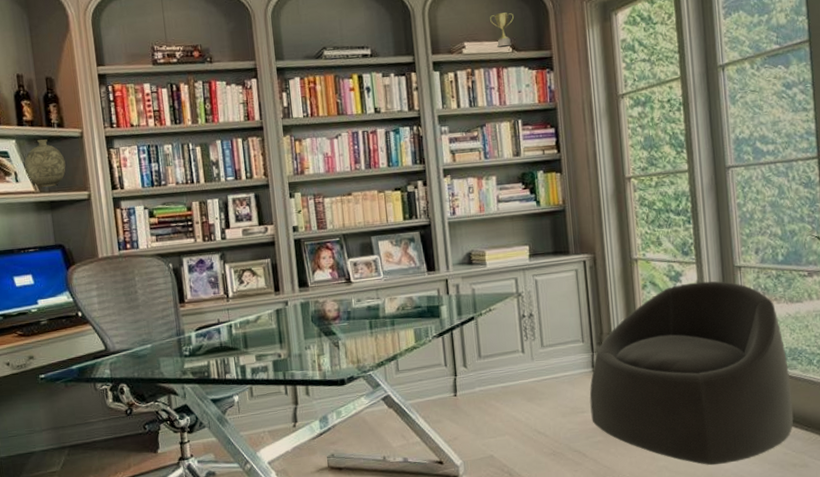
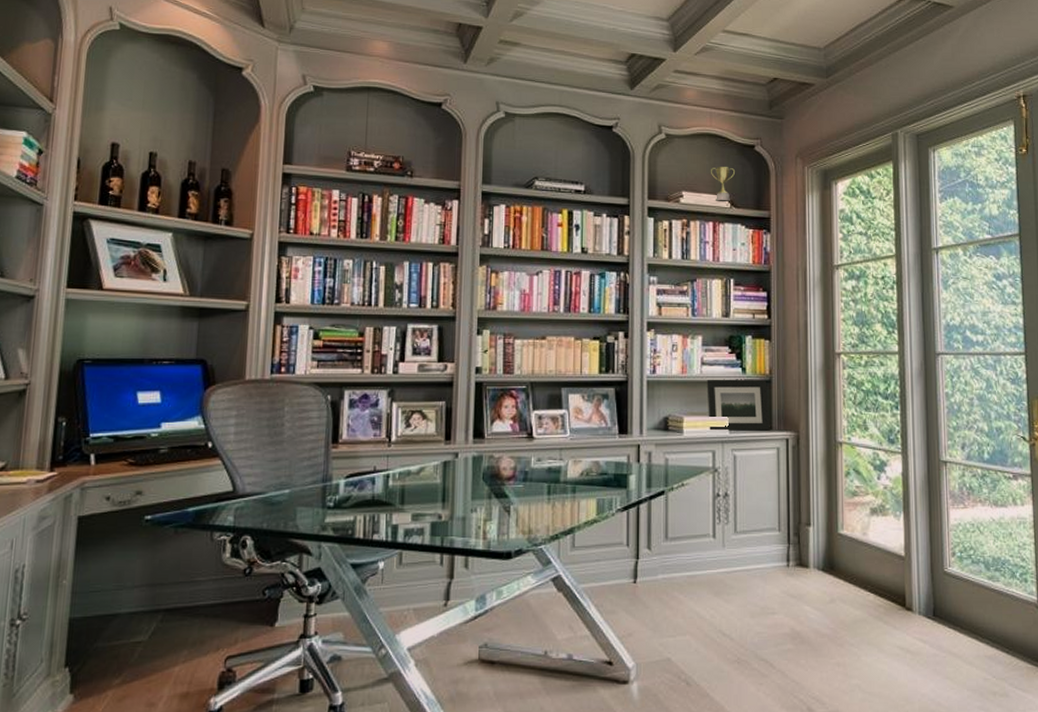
decorative vase: present [24,139,66,188] -> none [177,237,227,292]
picture frame: none [504,210,568,261] -> present [707,380,770,431]
armchair: present [589,281,794,466] -> none [782,474,995,688]

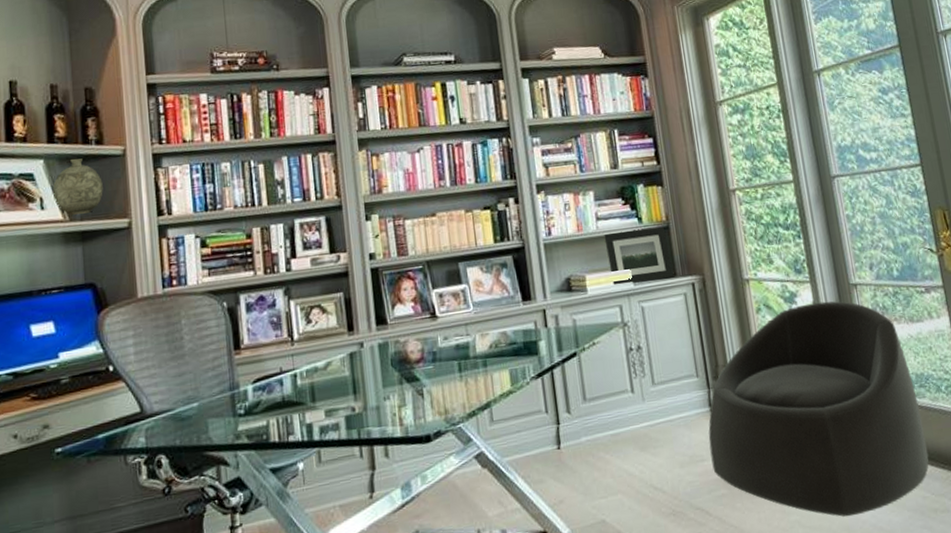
decorative vase: none [177,237,227,292] -> present [53,158,103,216]
award: present [710,167,735,202] -> none [579,17,604,54]
armchair: none [782,474,995,688] -> present [708,301,929,517]

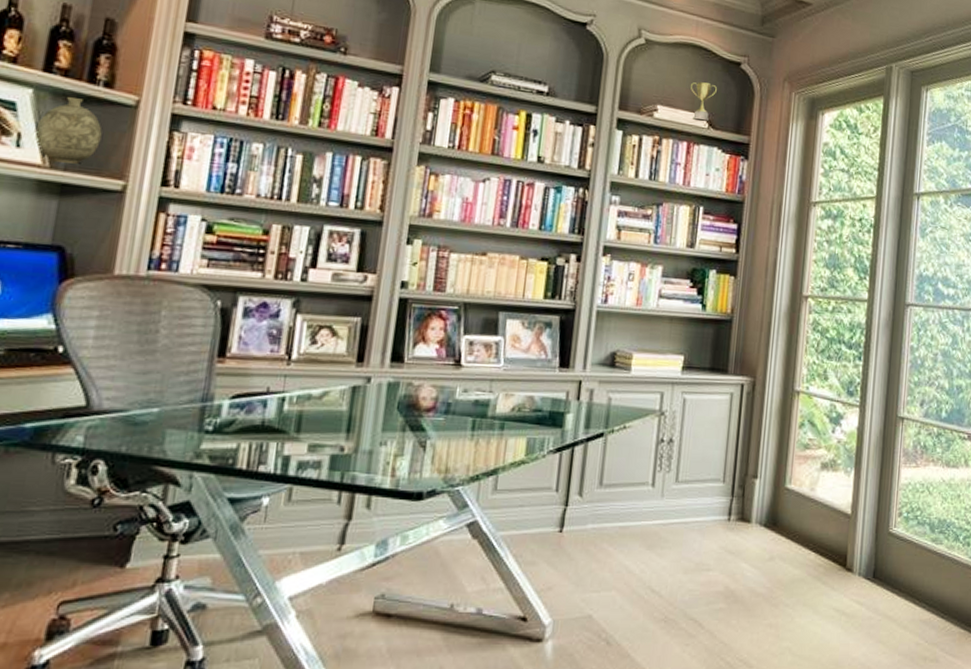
award: none [579,17,604,54] -> present [690,82,717,122]
picture frame: present [604,227,675,285] -> none [660,315,728,374]
armchair: present [708,301,929,517] -> none [716,428,935,652]

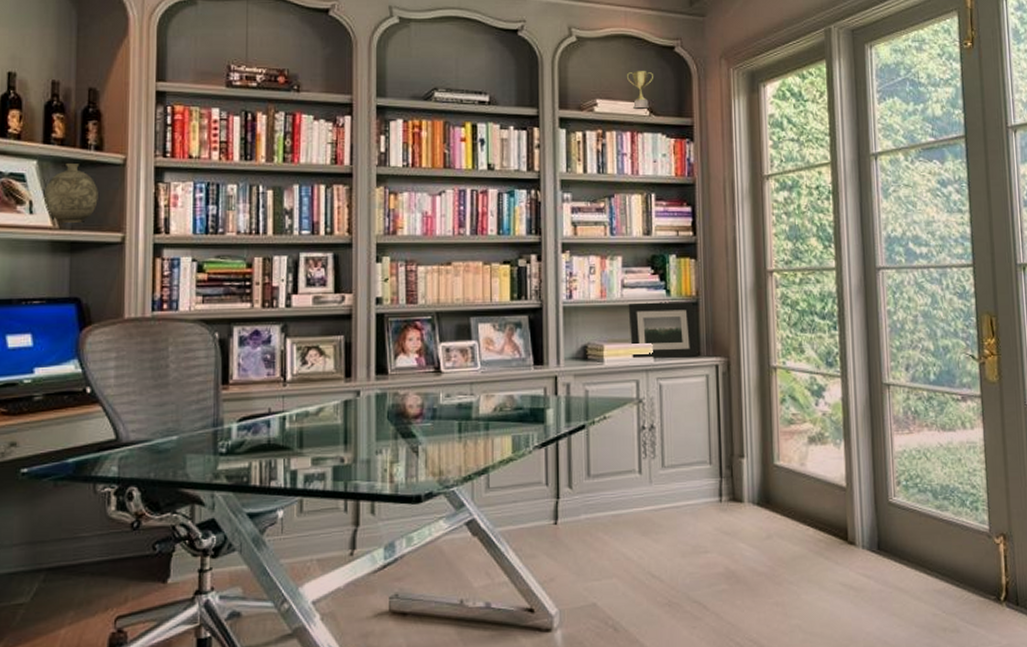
picture frame: none [660,315,728,374] -> present [628,303,698,359]

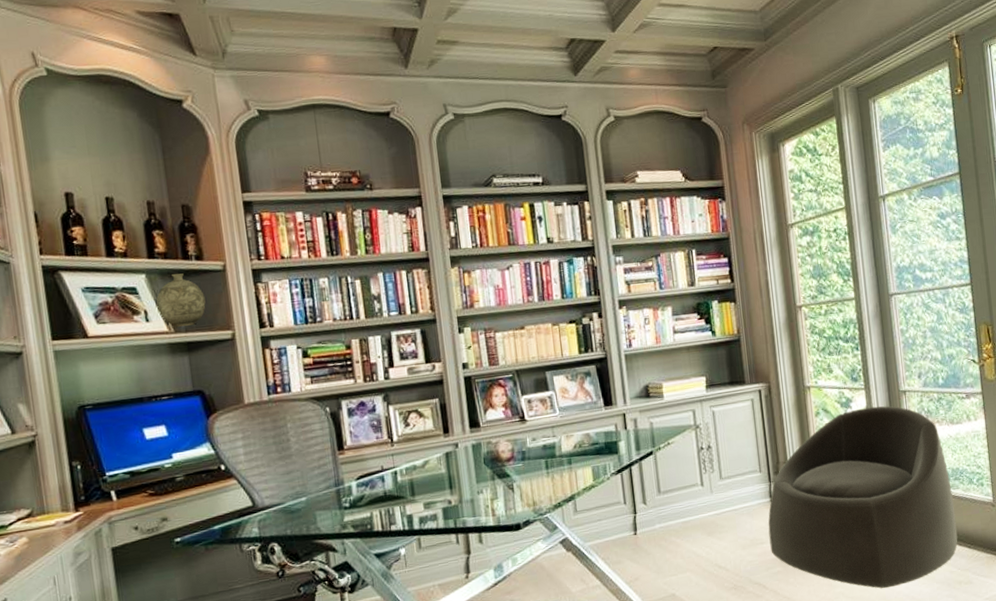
award: present [626,71,653,110] -> none [661,142,686,178]
picture frame: present [628,303,698,359] -> none [680,340,743,392]
armchair: none [715,399,944,627] -> present [768,406,958,589]

